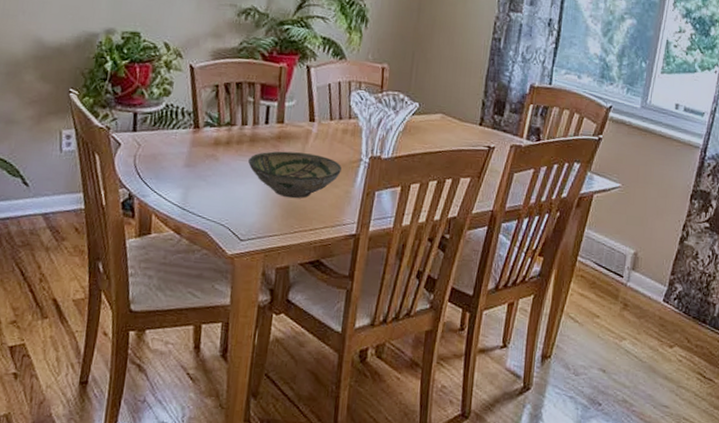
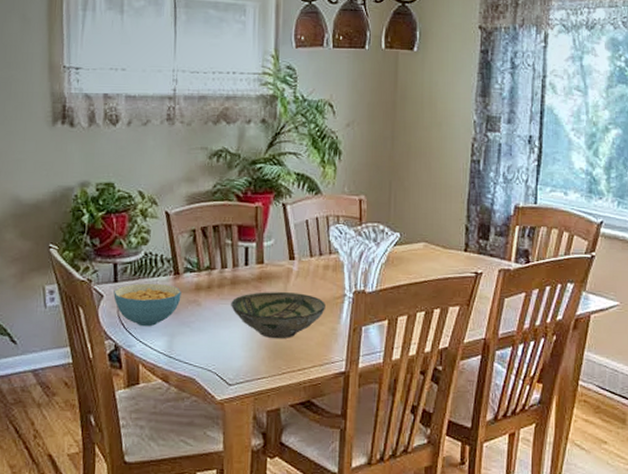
cereal bowl: none [131,134,200,178] -> present [113,283,181,327]

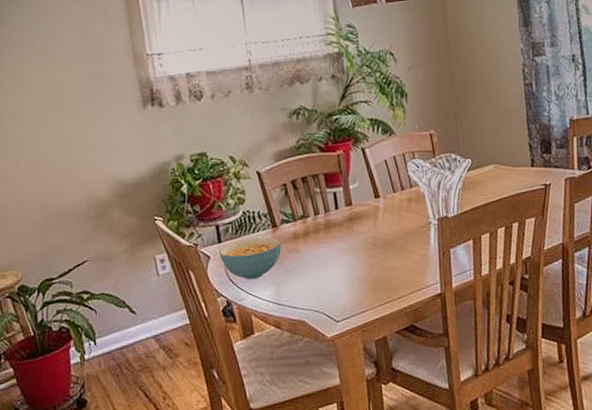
bowl: present [231,292,325,339] -> none [328,227,414,273]

